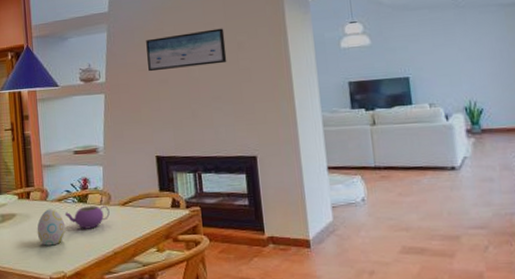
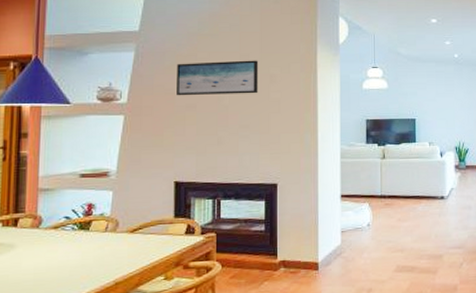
decorative egg: present [37,209,66,246] -> none [22,237,59,279]
teapot: present [64,205,110,229] -> none [60,232,115,259]

